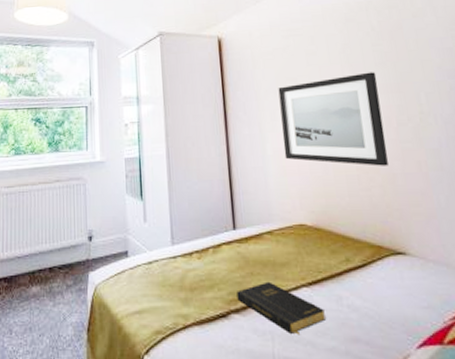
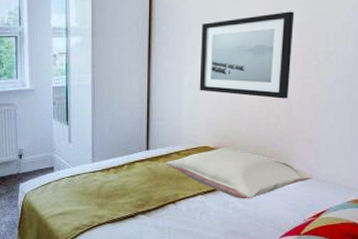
book: present [236,281,326,335] -> none [144,191,213,230]
pillow: none [257,225,443,293] -> present [165,147,314,199]

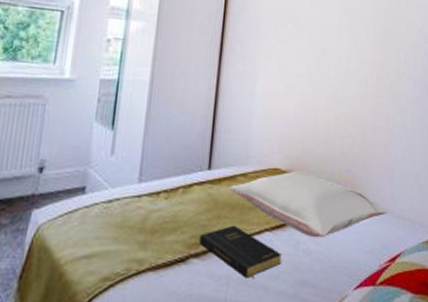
book: none [144,191,213,230] -> present [199,225,281,279]
wall art: present [199,11,295,99] -> none [272,24,369,118]

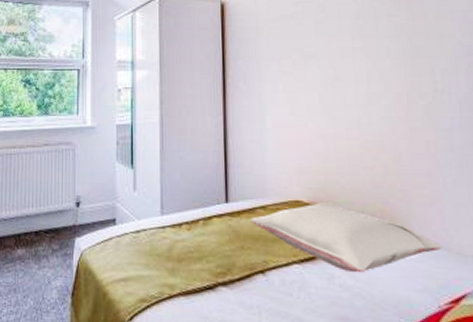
book: present [199,225,281,279] -> none [225,256,315,311]

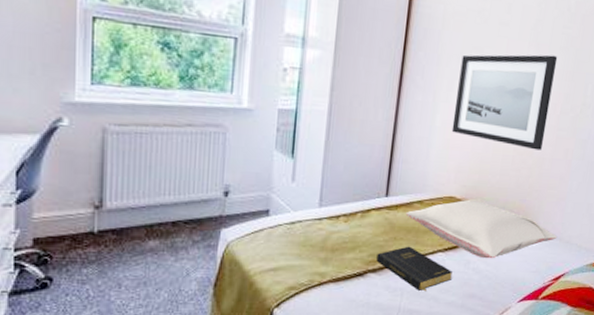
book: none [225,256,315,311] -> present [376,246,452,292]
wall art: none [282,45,395,145] -> present [451,54,558,150]

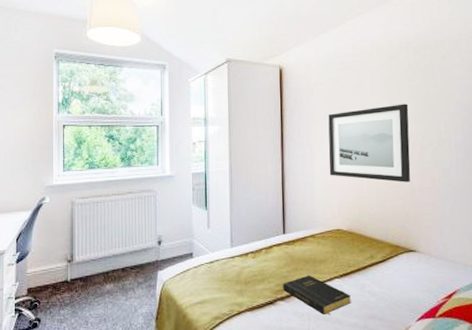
pillow: present [405,199,558,259] -> none [302,230,442,282]

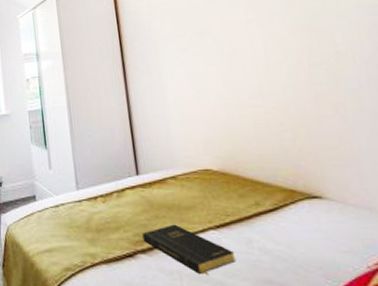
wall art: present [328,104,411,182] -> none [177,14,300,110]

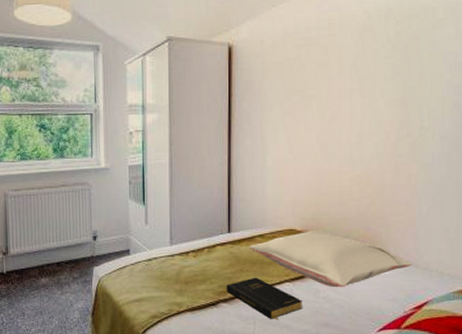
pillow: none [161,170,365,236] -> present [248,230,413,288]

